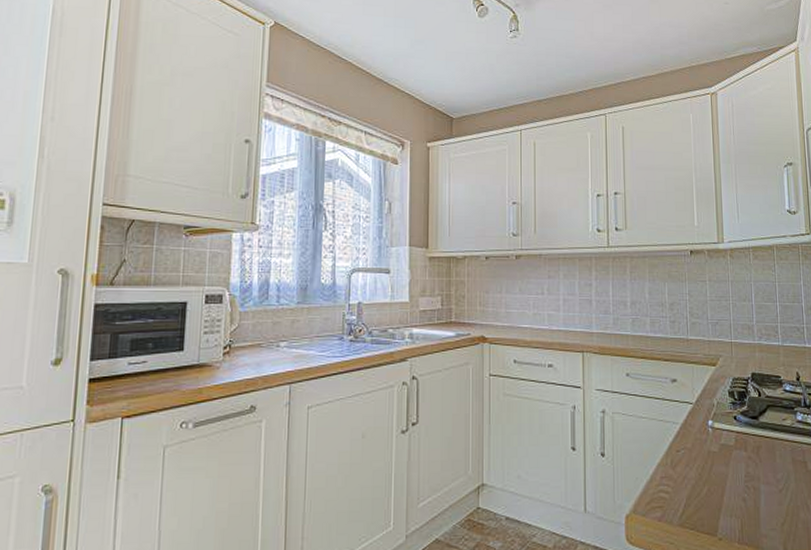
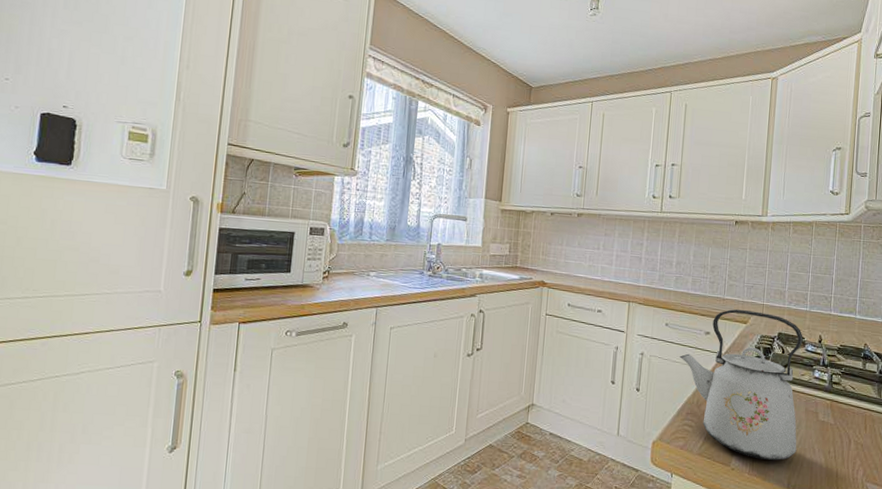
kettle: none [646,349,789,525] -> present [680,309,803,461]

